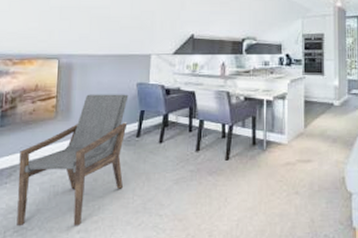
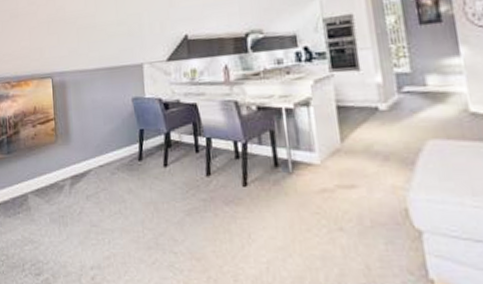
armchair: present [16,94,129,225] -> none [27,111,131,261]

